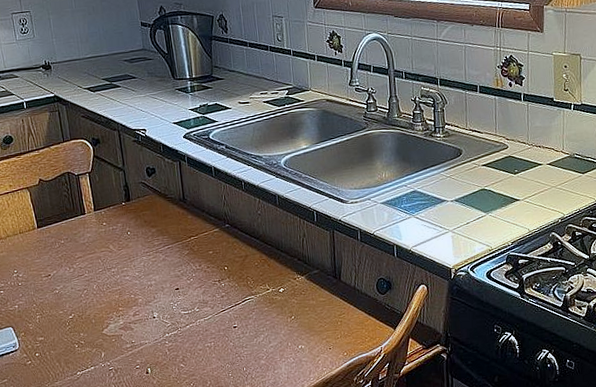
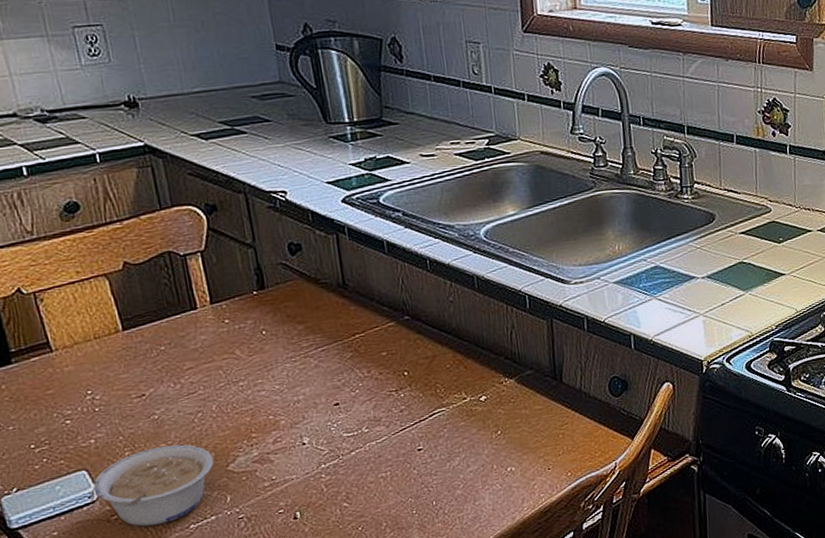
legume: none [16,312,94,371] -> present [92,444,214,527]

